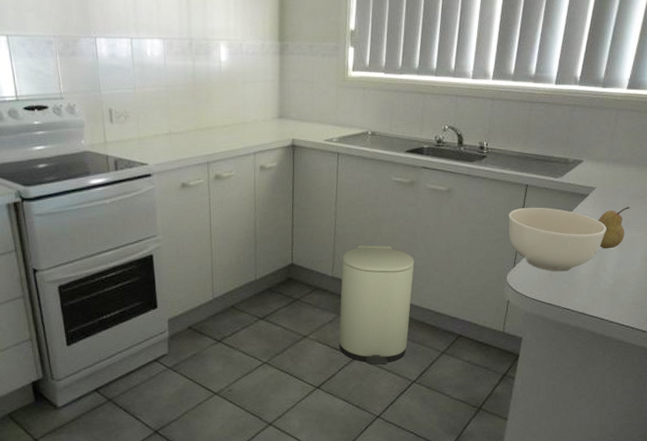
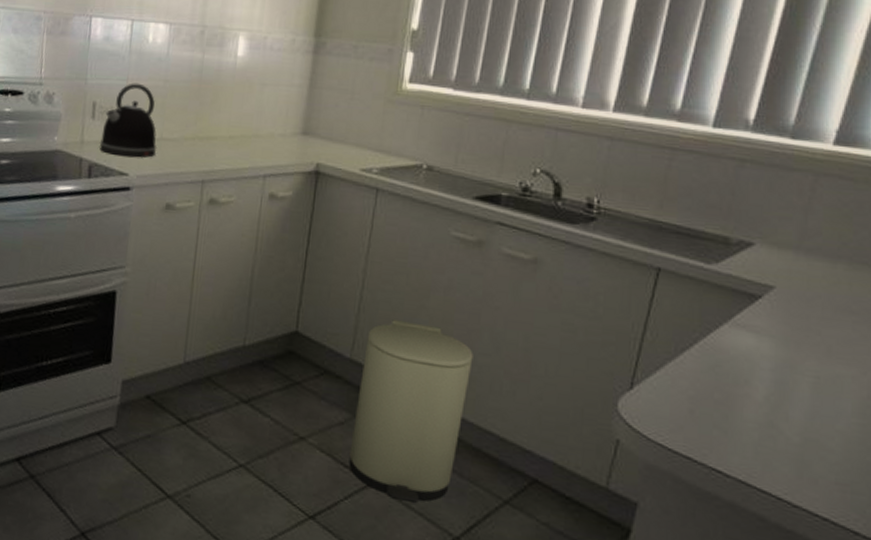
kettle: none [120,90,168,150] -> present [99,83,157,157]
bowl: present [508,207,607,272] -> none [624,301,792,411]
fruit: present [598,207,630,249] -> none [777,324,835,387]

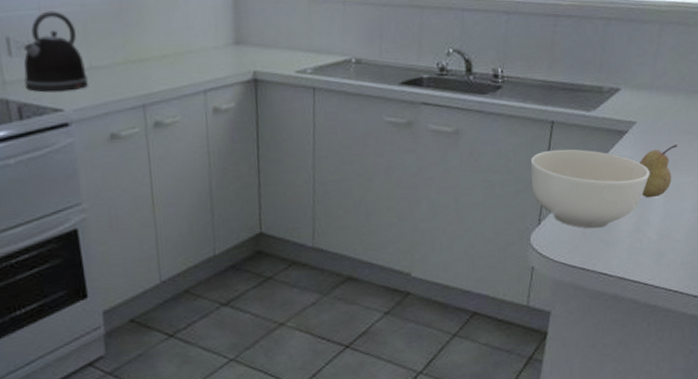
pedal bin: present [348,320,473,504] -> none [324,204,416,355]
bowl: none [624,301,792,411] -> present [530,149,650,229]
fruit: none [777,324,835,387] -> present [640,144,678,198]

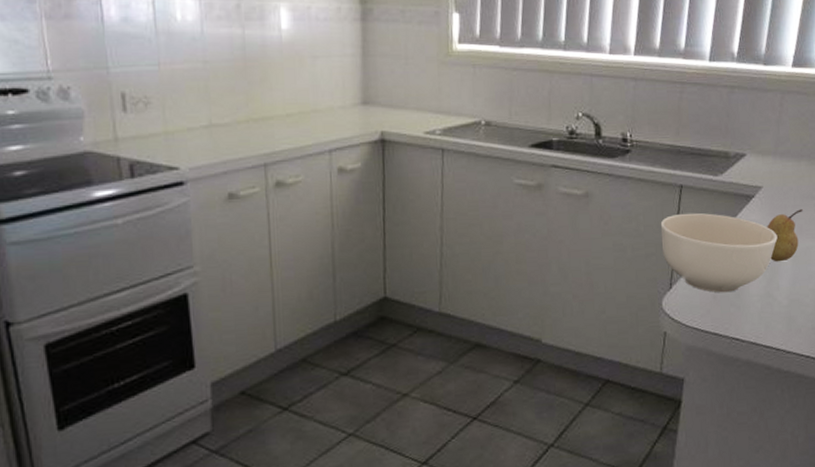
kettle: present [23,11,89,92] -> none [137,67,208,149]

